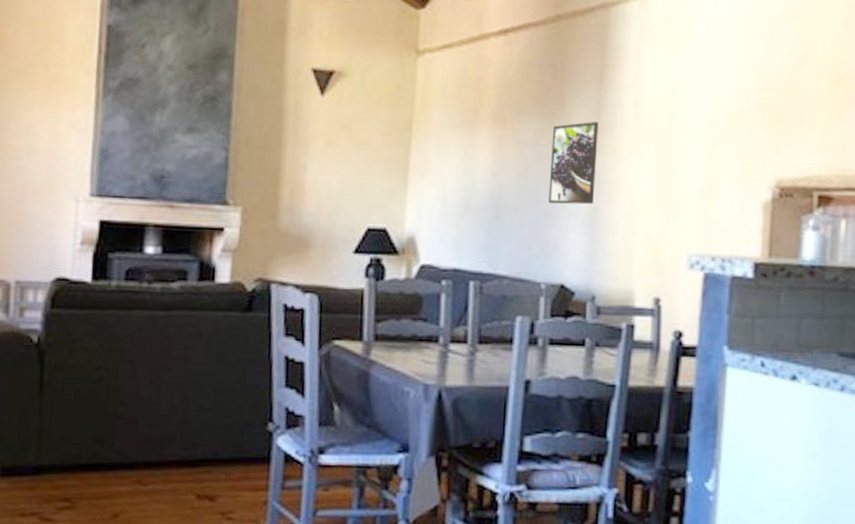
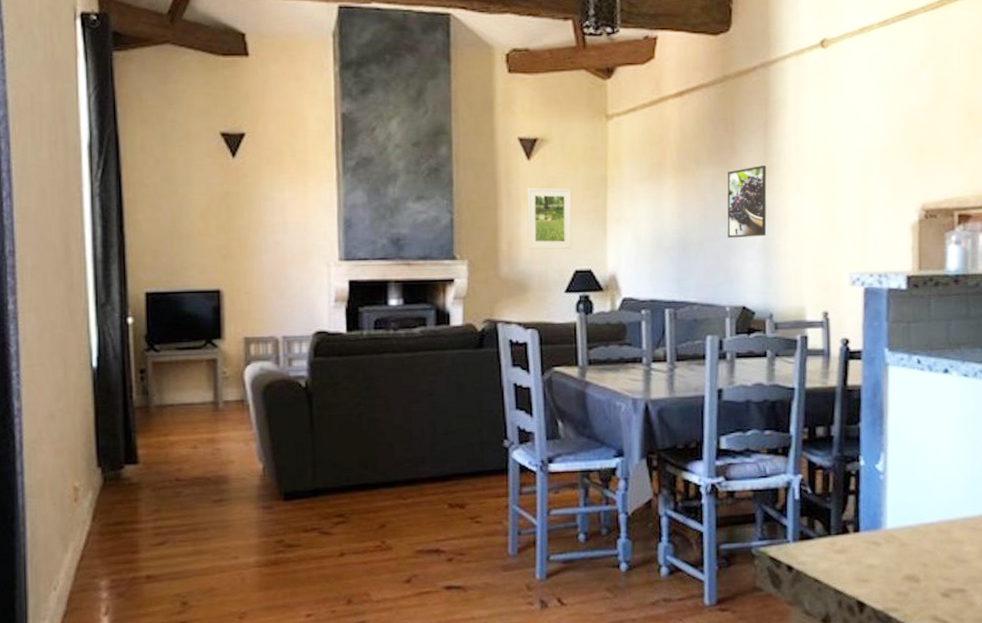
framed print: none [314,128,370,202] -> present [527,188,572,250]

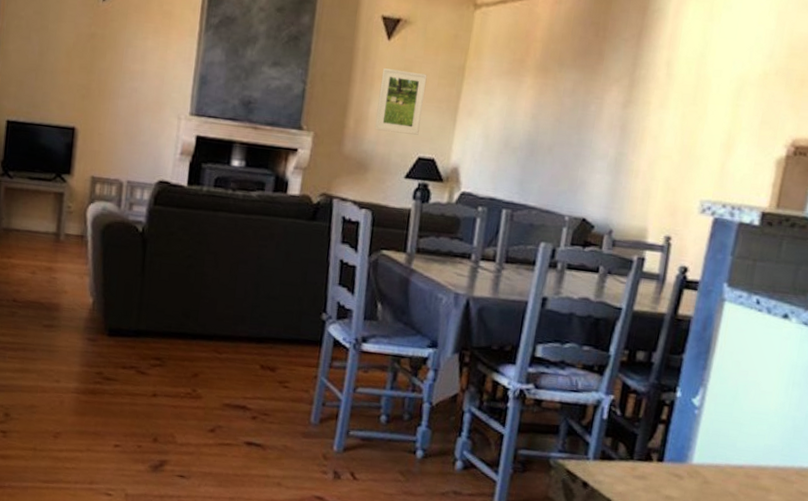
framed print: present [727,165,767,239] -> none [579,76,632,150]

